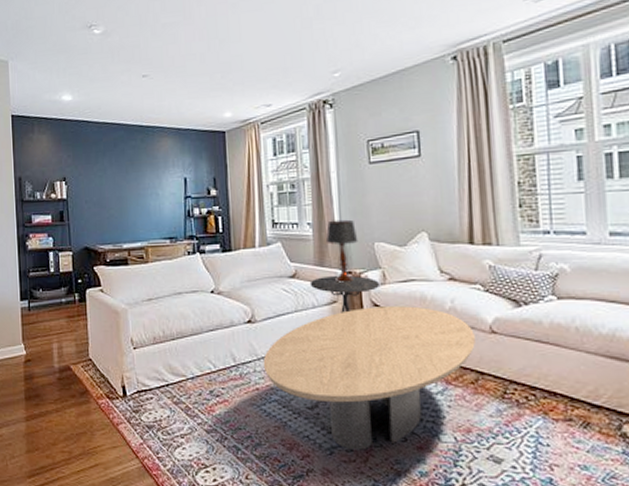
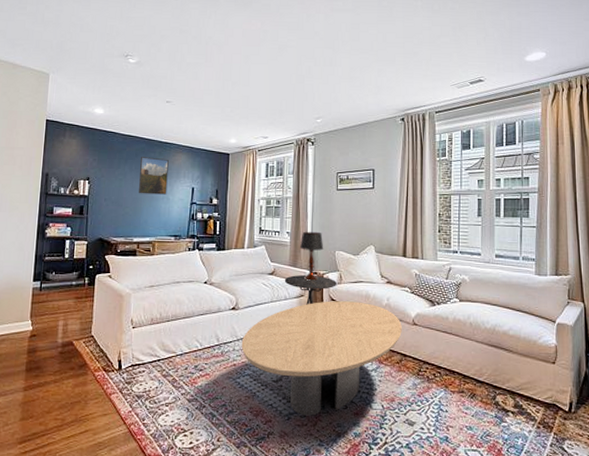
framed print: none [120,146,155,192] -> present [139,157,169,195]

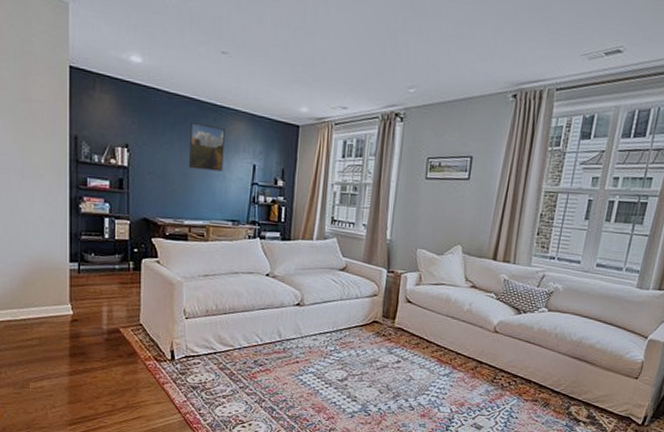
coffee table: present [241,301,402,416] -> none [305,302,482,415]
side table: present [284,274,336,305] -> none [356,272,415,305]
table lamp: present [299,231,324,281] -> none [376,224,405,280]

